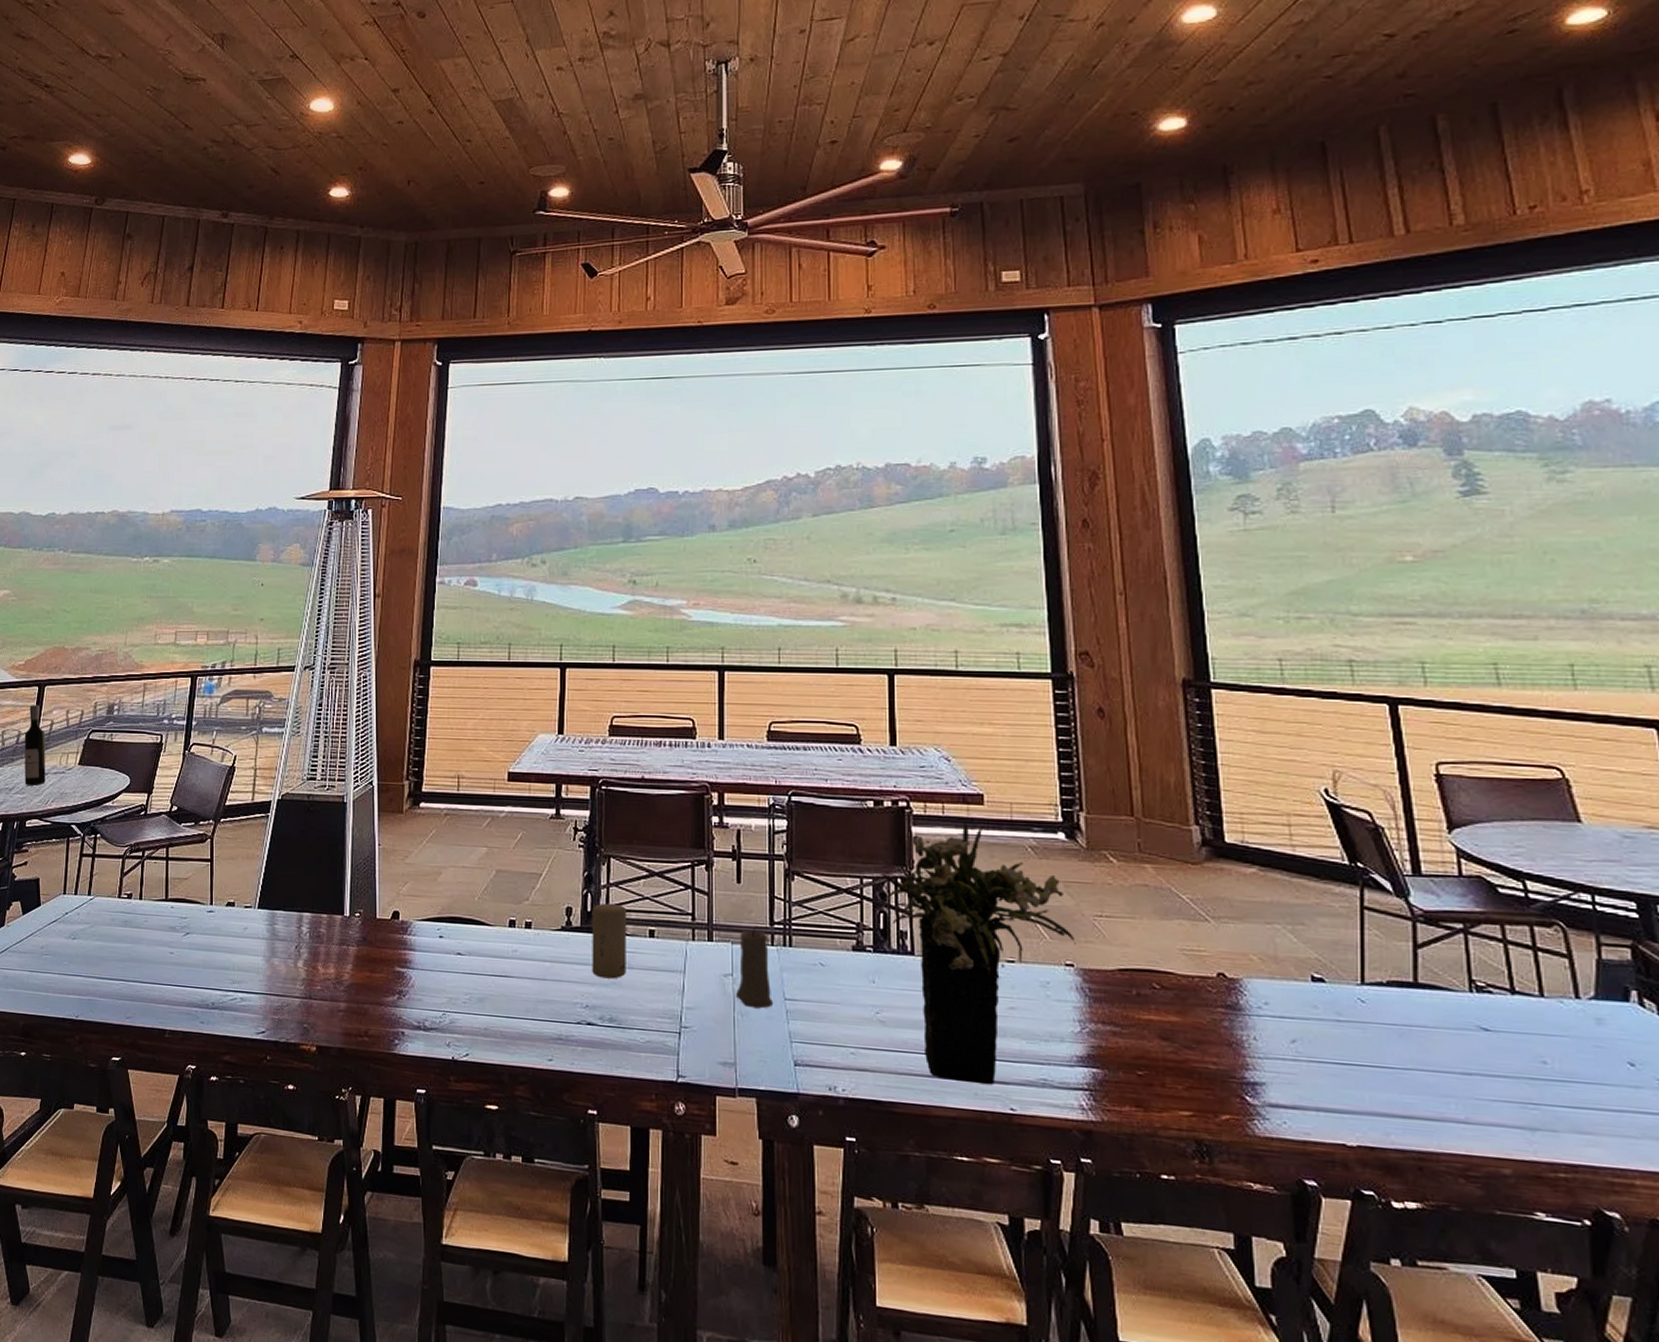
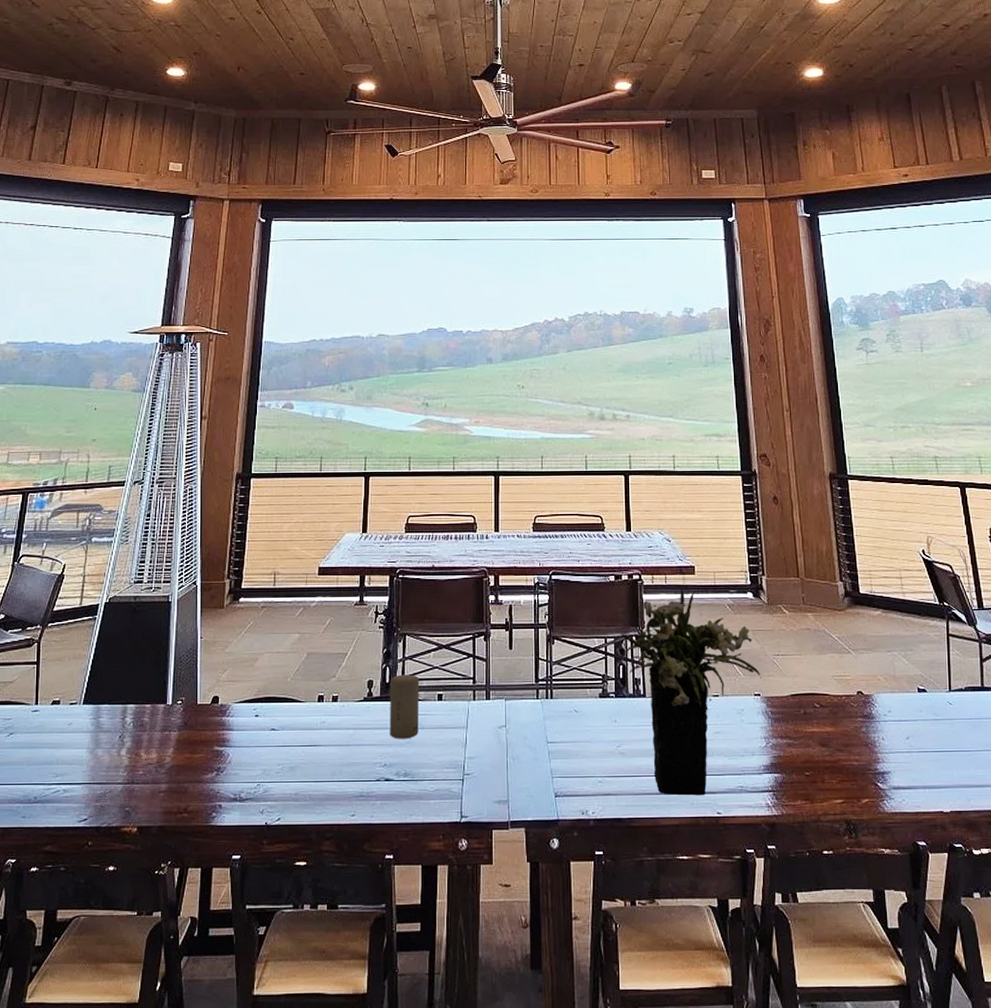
candle: present [736,926,774,1009] -> none [509,684,539,752]

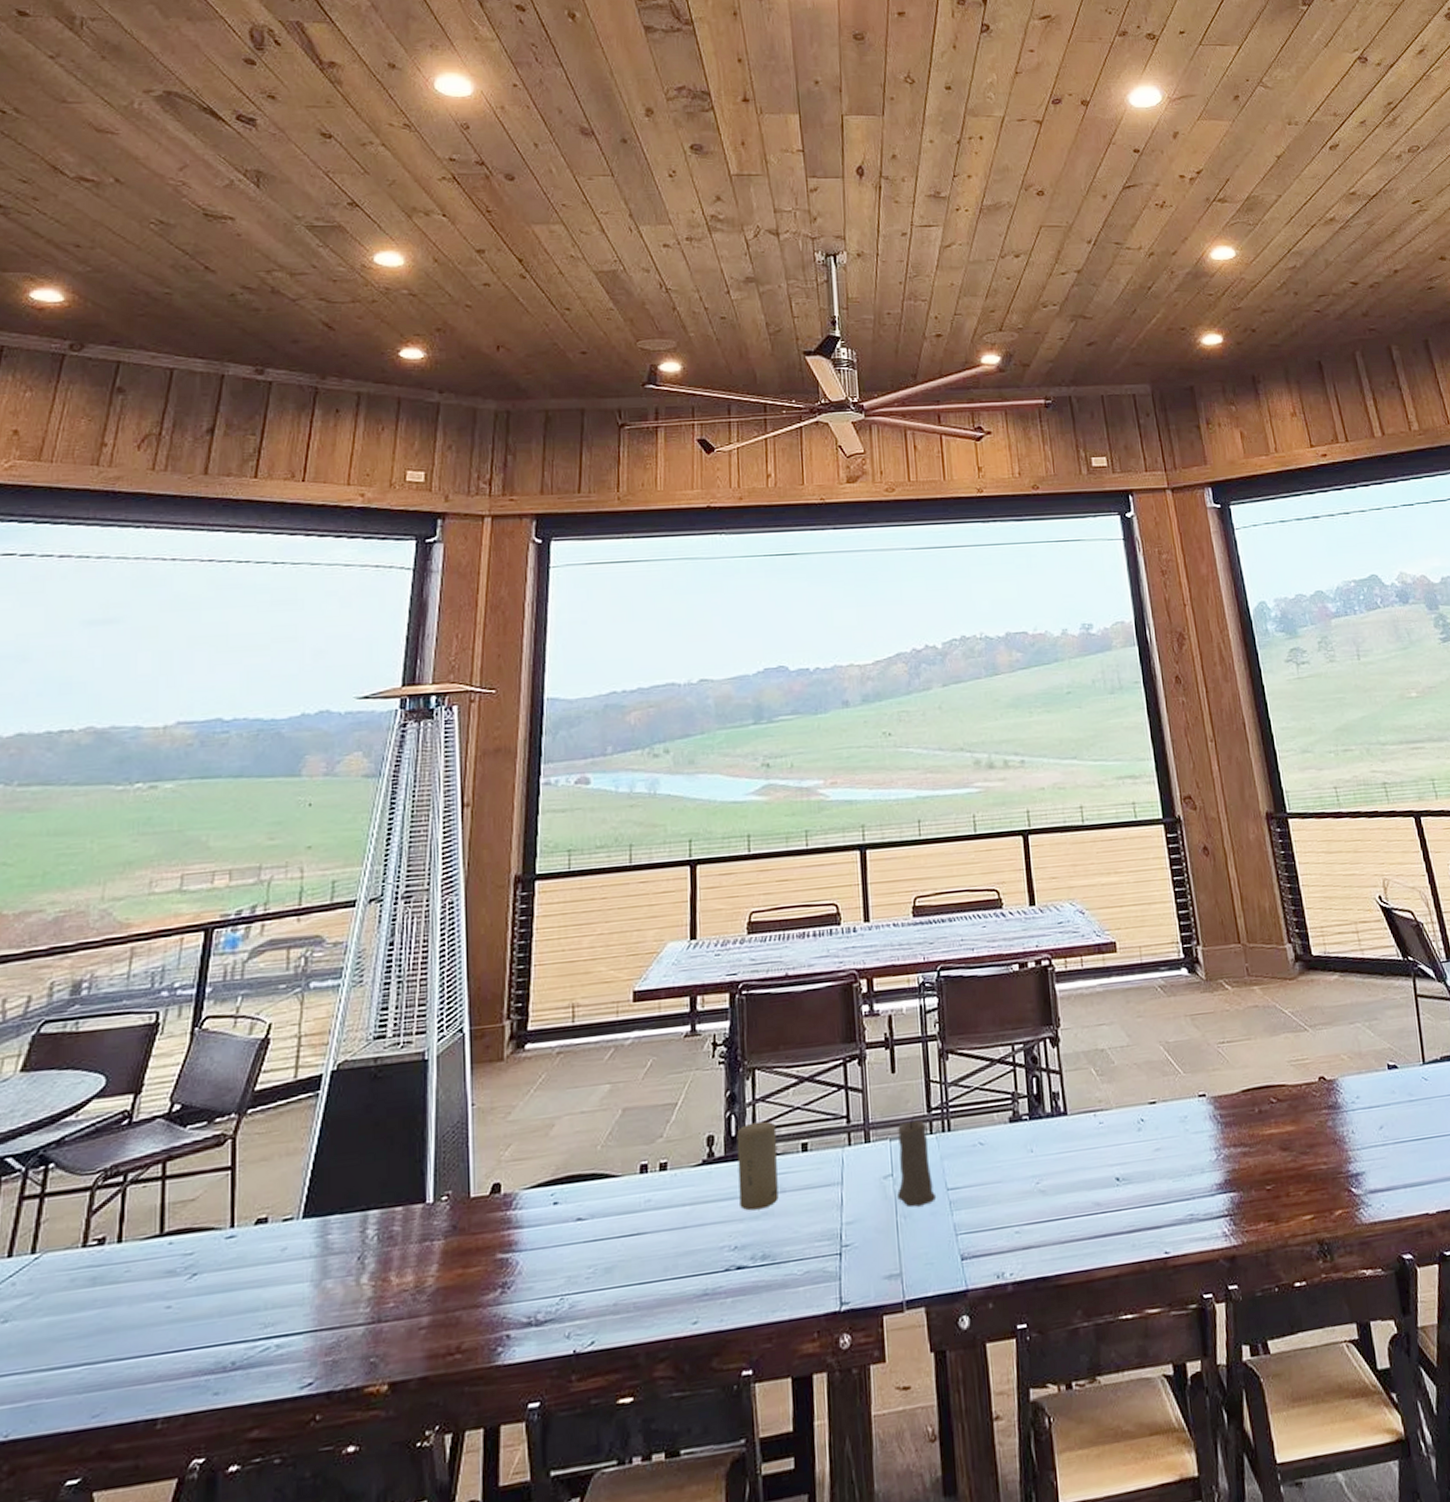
candle: none [509,684,539,752] -> present [897,1116,937,1208]
flower arrangement: present [621,590,761,796] -> none [1031,973,1205,1238]

